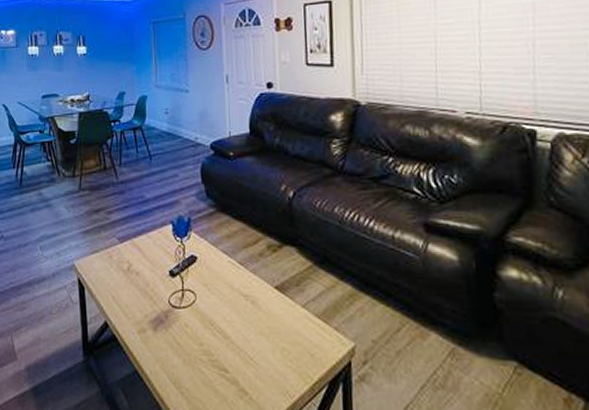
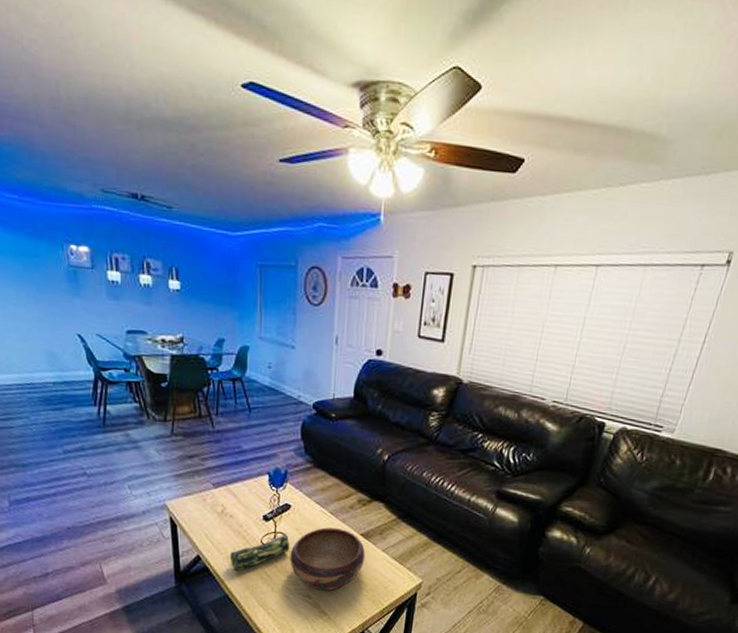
pencil case: none [138,290,200,340] -> present [231,533,290,571]
decorative bowl: none [200,281,284,362] -> present [290,527,366,591]

